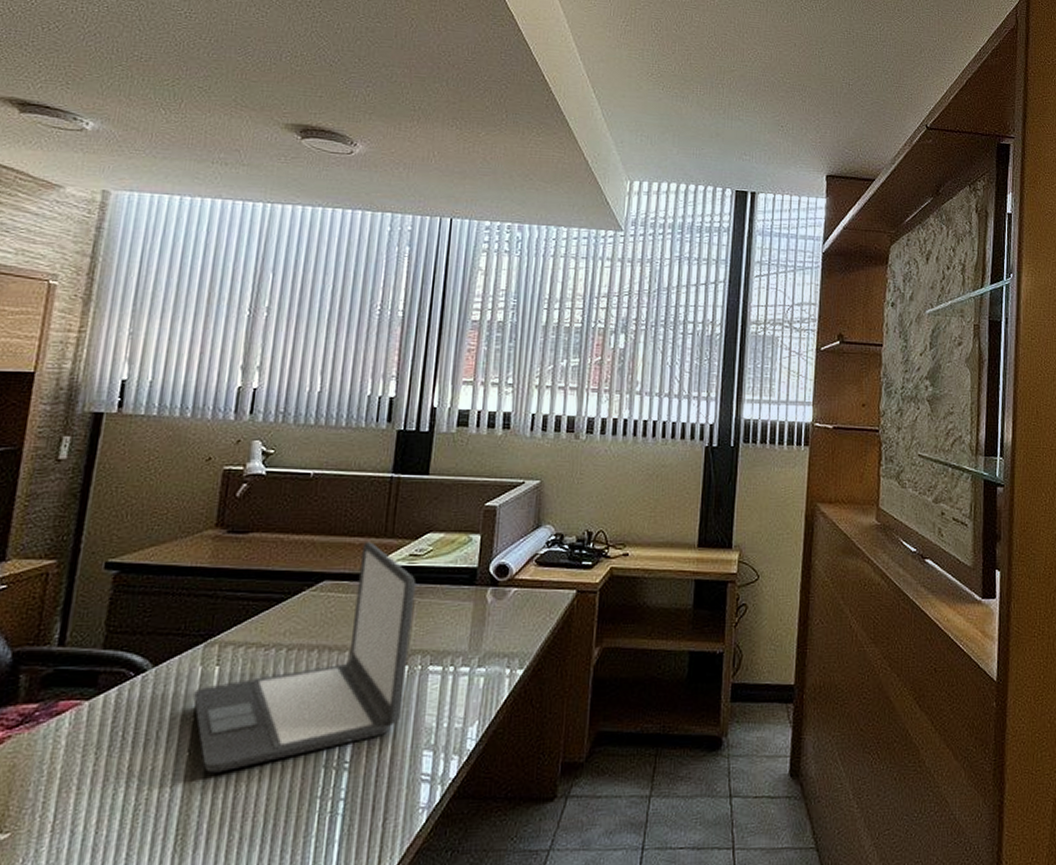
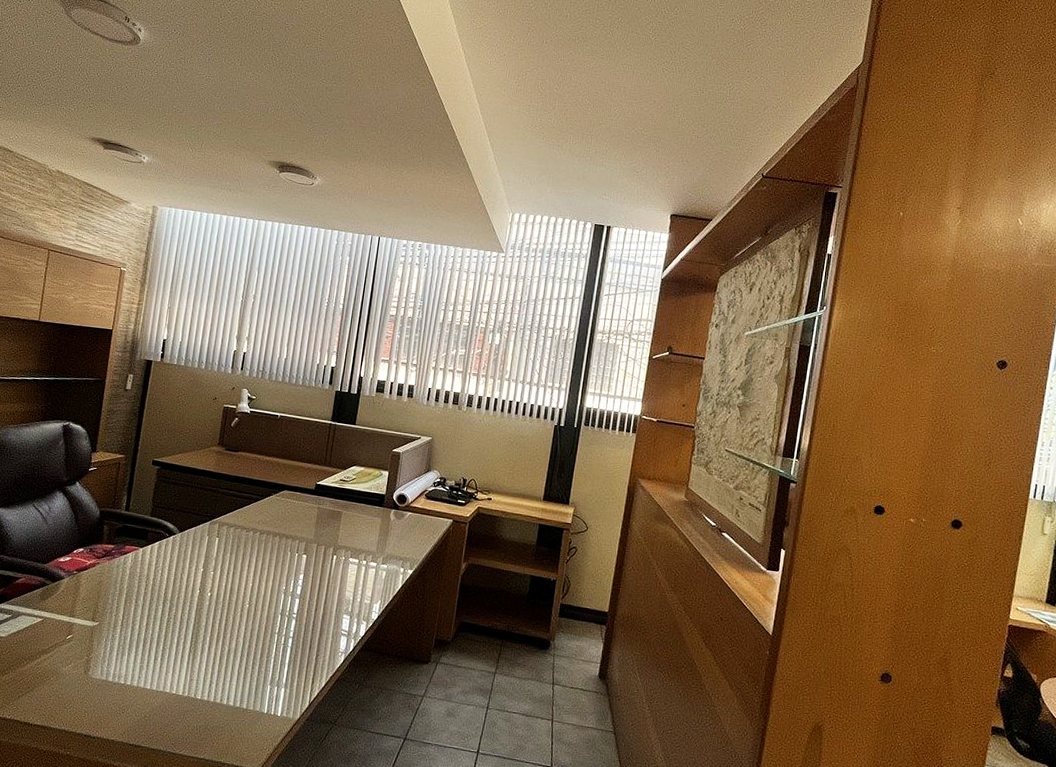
laptop: present [192,542,417,773] -> none [202,467,344,607]

